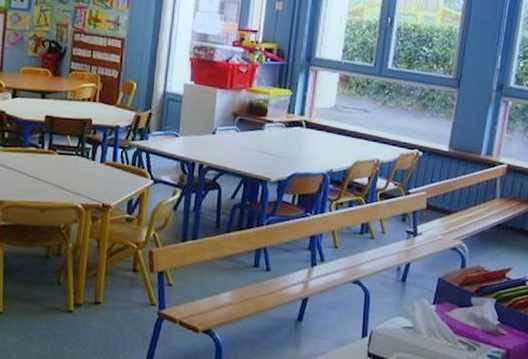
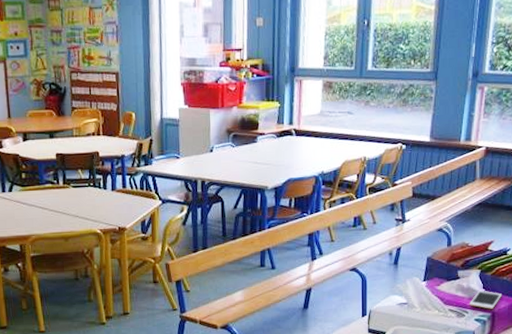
cell phone: none [481,322,519,346] -> present [469,290,503,309]

